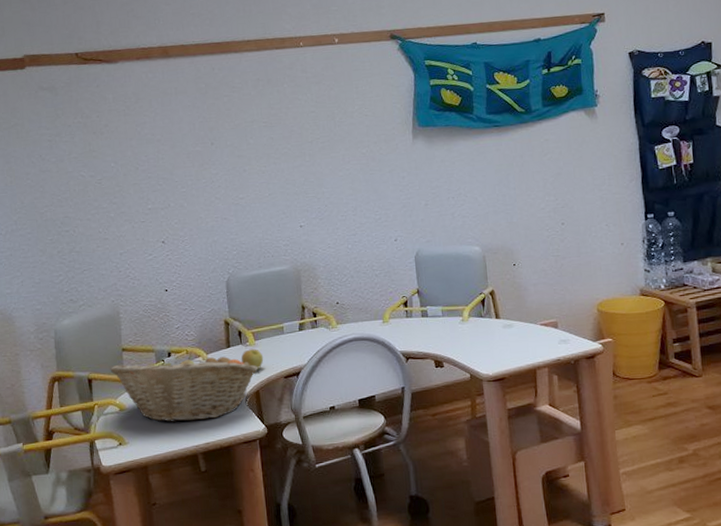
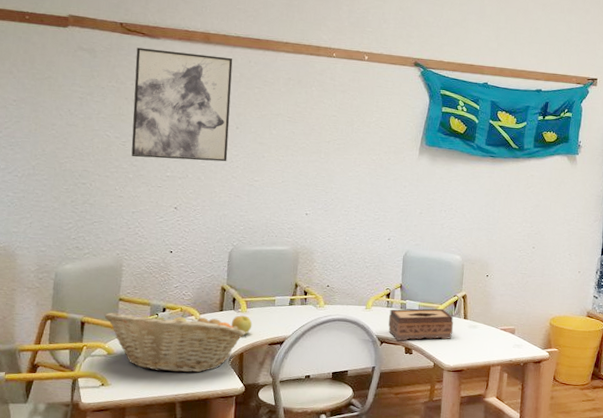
wall art: none [96,68,208,195] -> present [131,47,233,162]
tissue box: none [410,310,486,354] -> present [388,308,454,341]

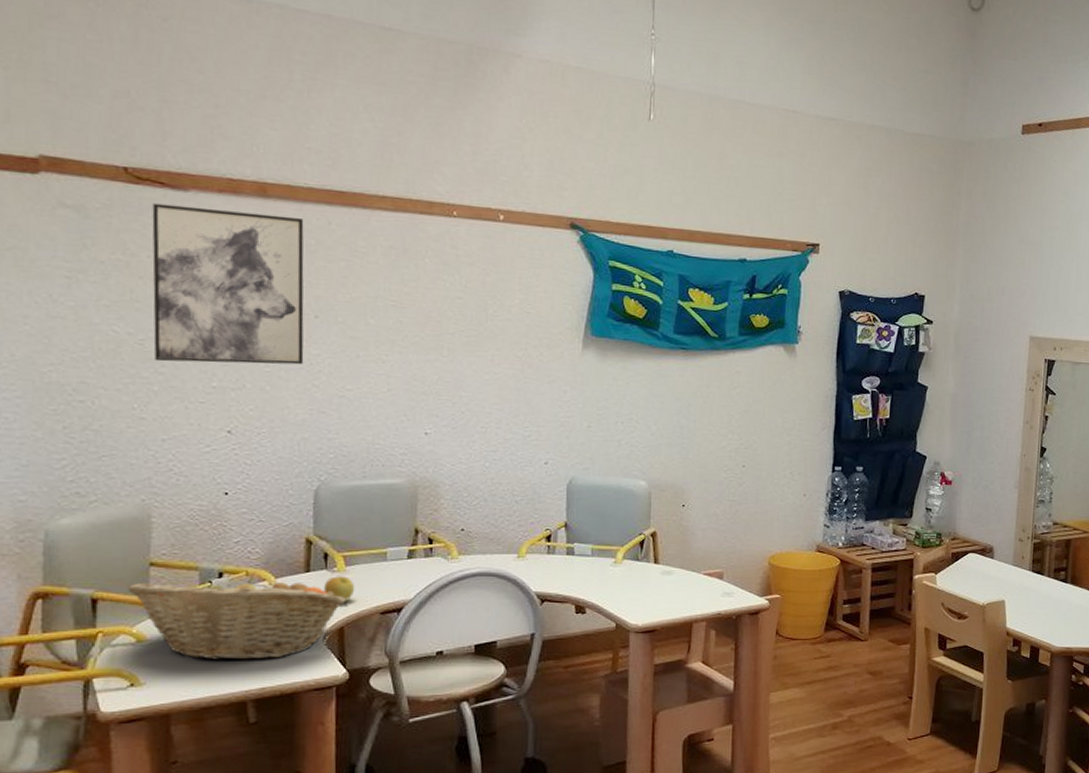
tissue box: present [388,308,454,341] -> none [551,551,641,597]

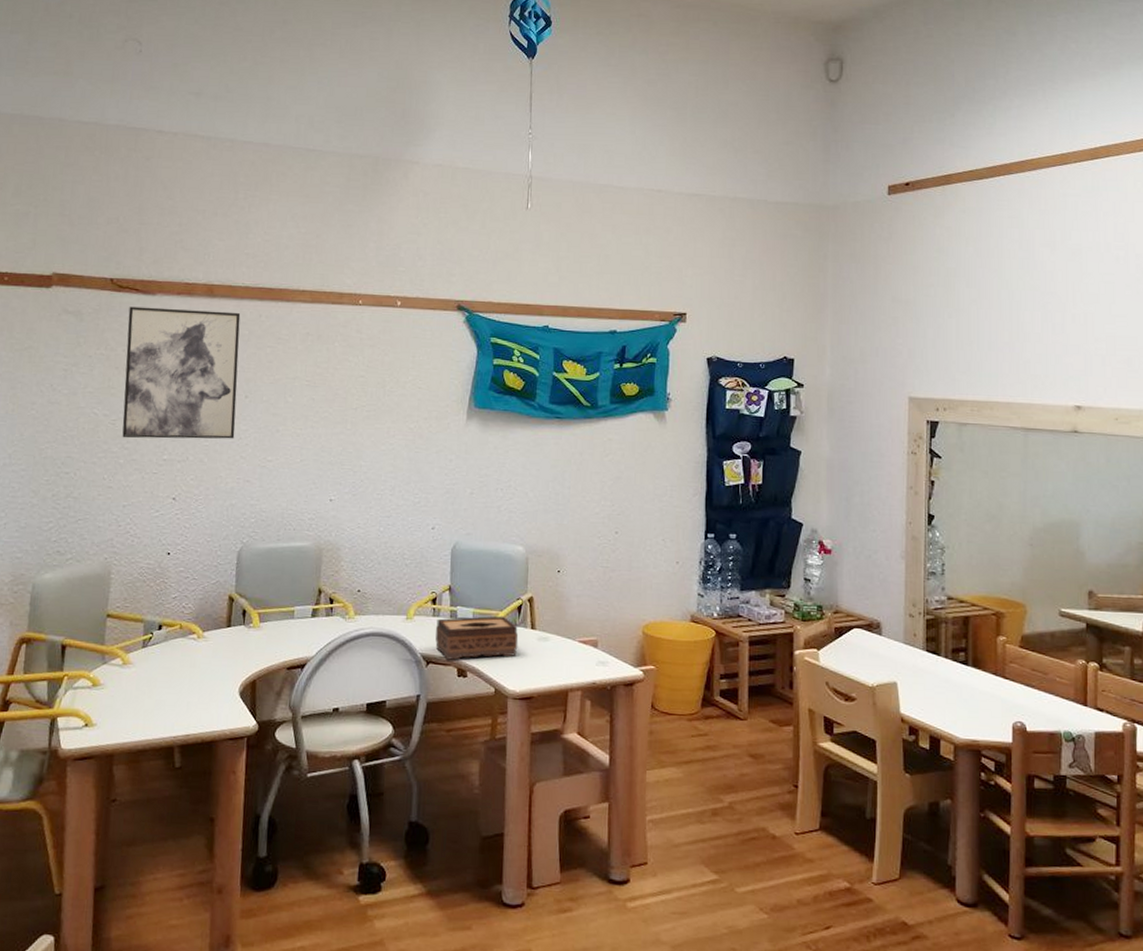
fruit basket: present [128,573,347,660] -> none [89,627,260,708]
apple: present [323,576,355,602] -> none [240,631,267,657]
tissue box: none [551,551,641,597] -> present [435,615,519,660]

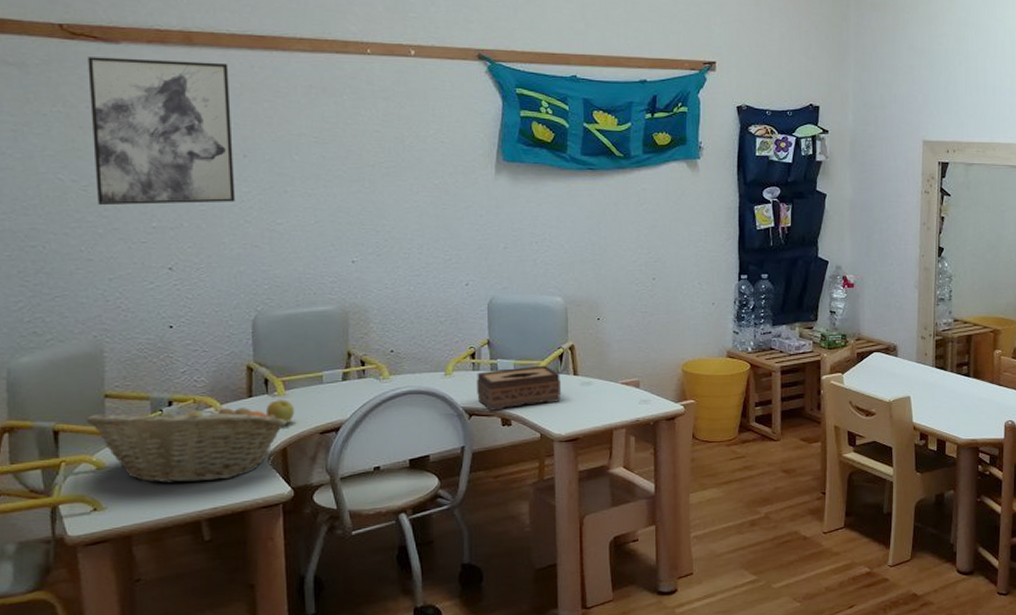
fruit basket: none [89,627,260,708] -> present [86,401,288,484]
apple: none [240,631,267,657] -> present [265,400,295,424]

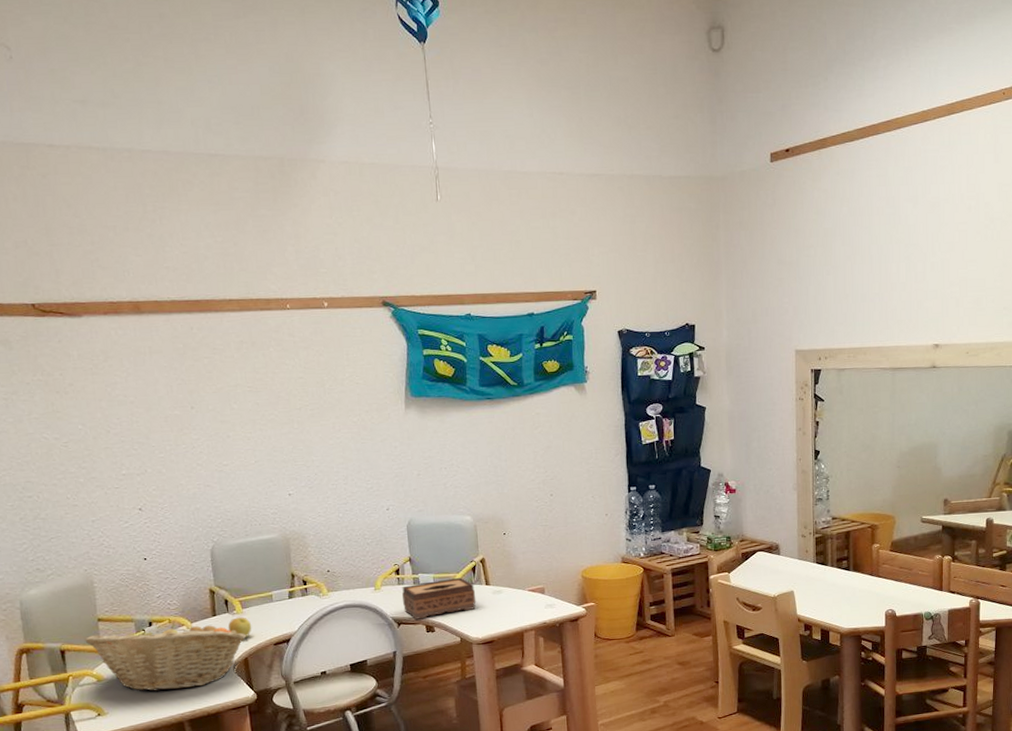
wall art: present [88,57,236,206] -> none [57,327,188,459]

